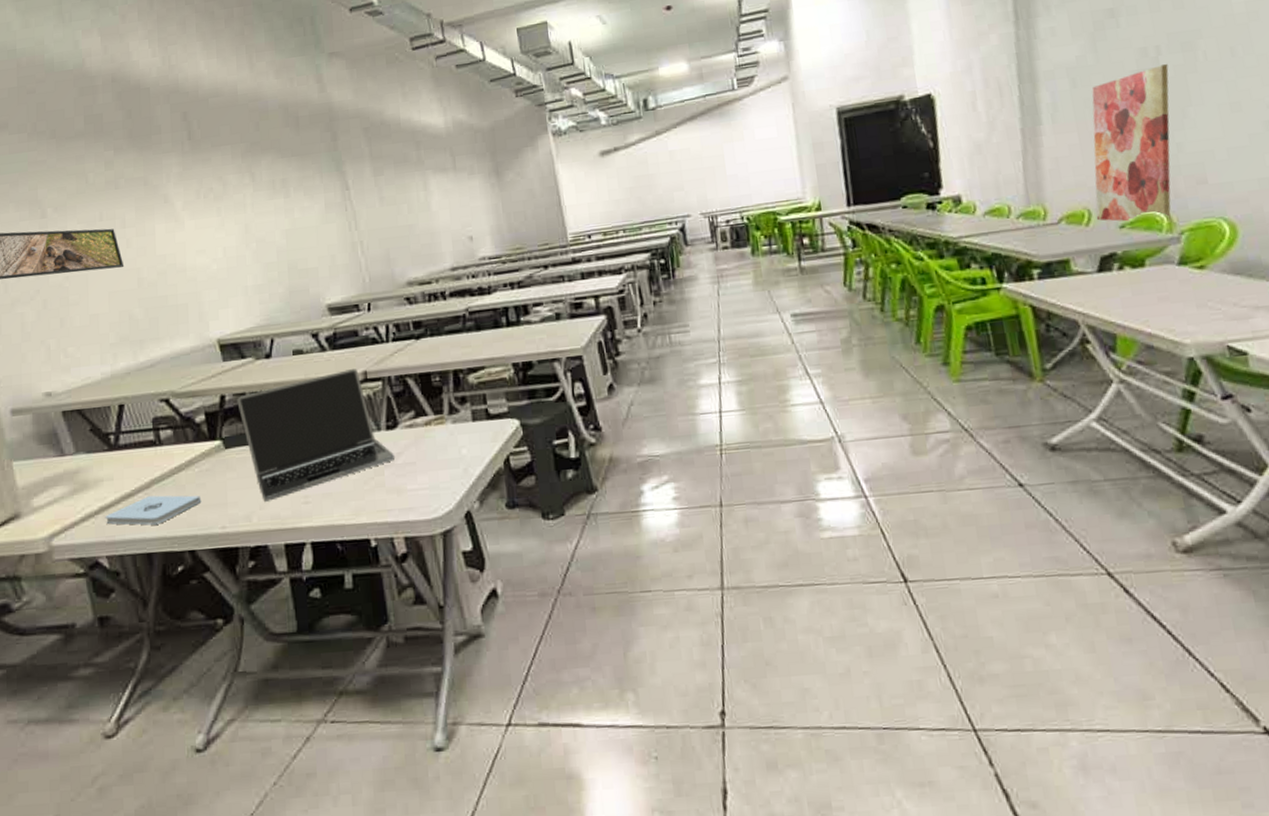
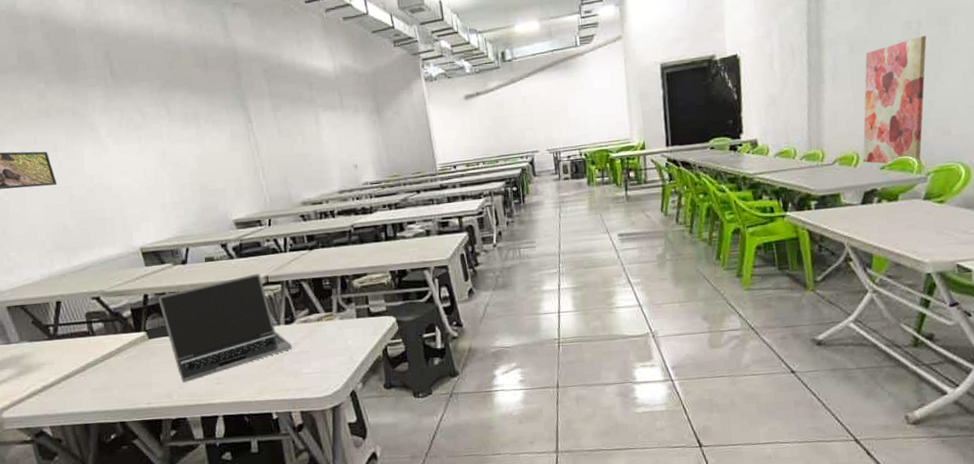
notepad: present [105,495,202,525] -> none [47,377,130,401]

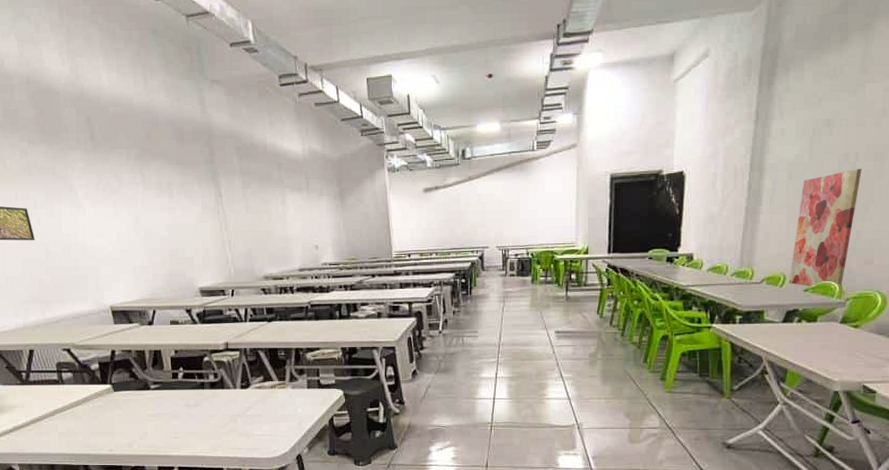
laptop: present [158,274,293,382] -> none [124,340,247,434]

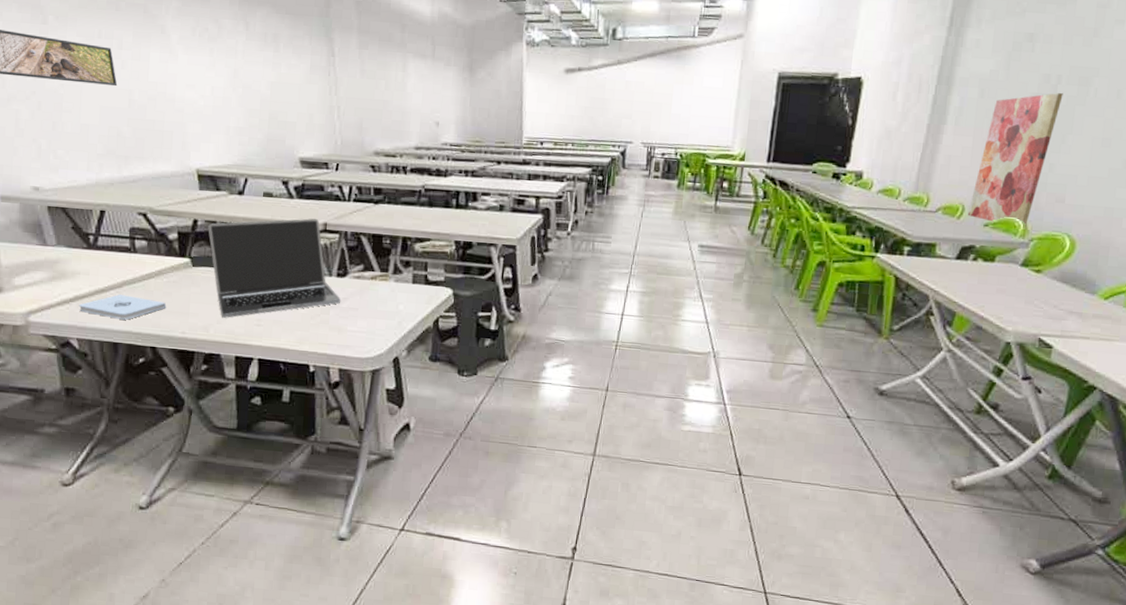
notepad: none [17,422,94,444] -> present [78,294,167,320]
laptop: none [124,340,247,434] -> present [208,218,341,318]

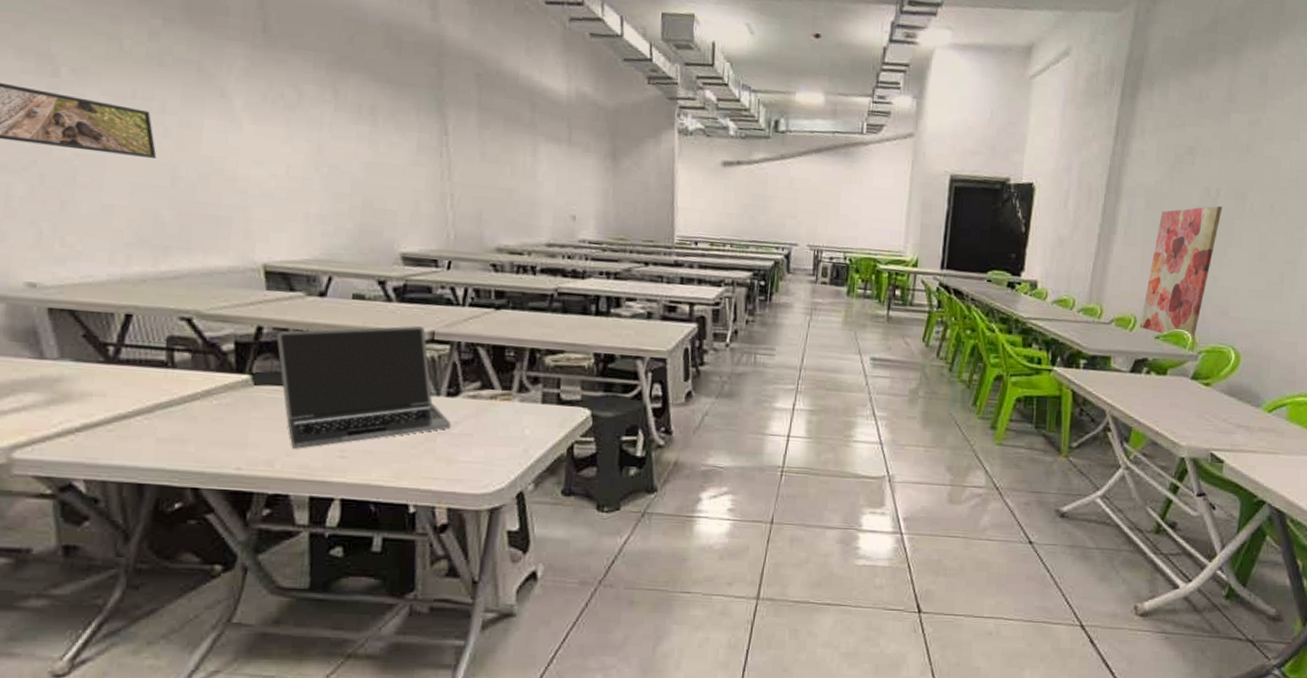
notepad: present [78,294,167,320] -> none [88,421,216,454]

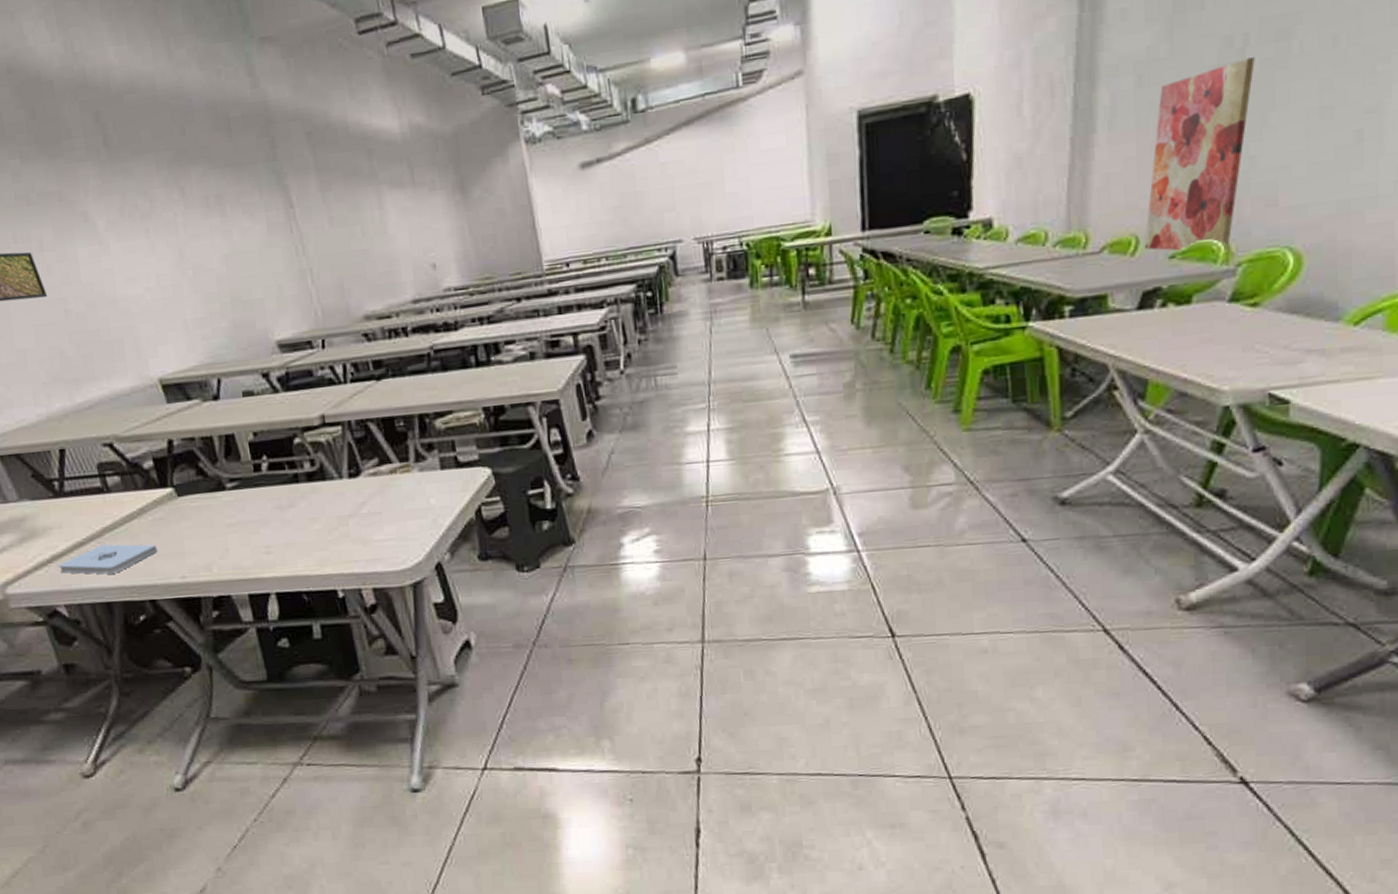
notepad: none [88,421,216,454] -> present [58,544,158,575]
laptop: present [276,326,452,449] -> none [186,412,360,551]

